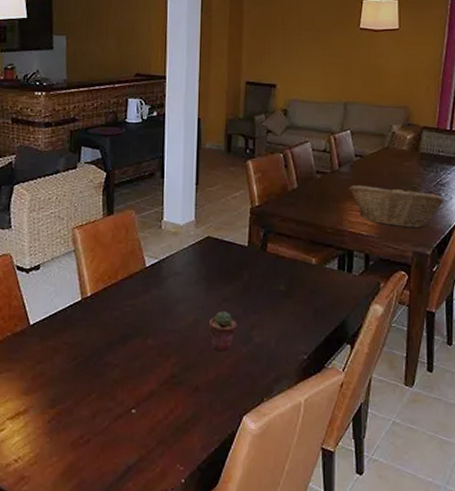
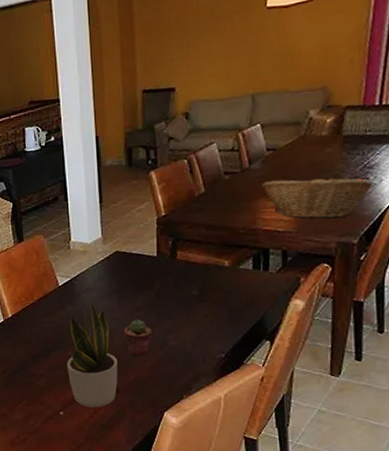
potted plant: none [145,288,199,406] -> present [67,302,118,407]

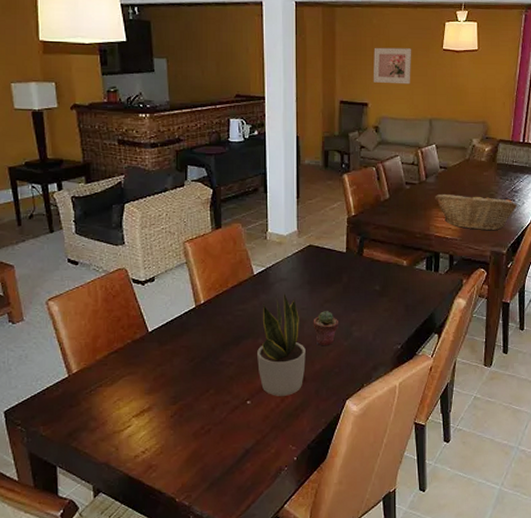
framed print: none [179,14,227,63] -> present [373,47,412,85]

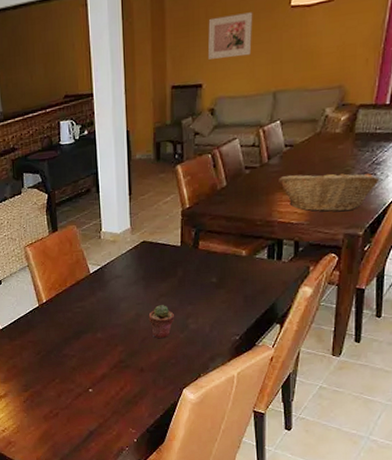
potted plant: present [257,292,306,396] -> none [96,289,143,385]

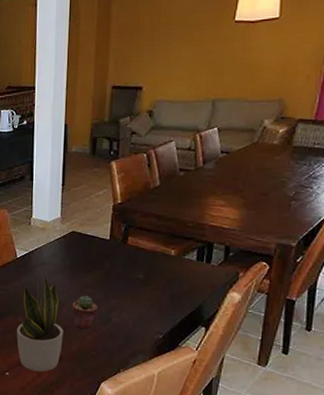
potted plant: none [96,289,143,385] -> present [17,275,63,372]
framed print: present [208,12,253,60] -> none [151,23,197,64]
fruit basket: present [279,169,380,212] -> none [212,179,316,220]

